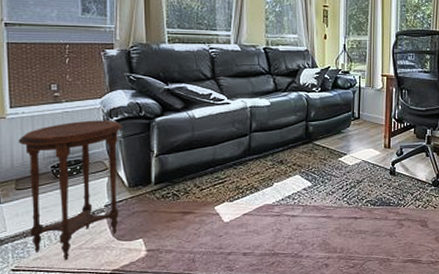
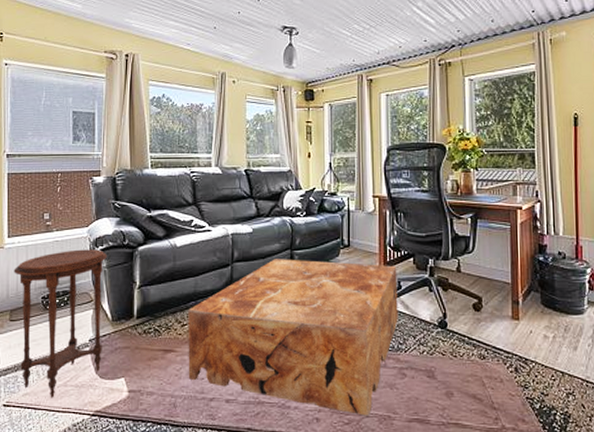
coffee table: none [207,129,400,260] -> present [188,259,398,416]

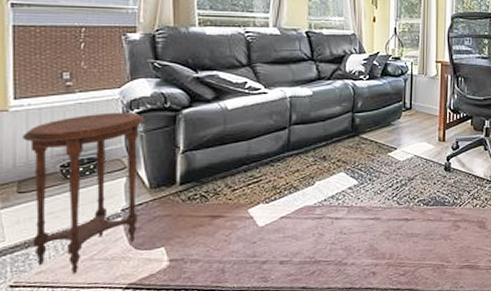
coffee table: present [188,259,398,416] -> none [238,121,456,267]

